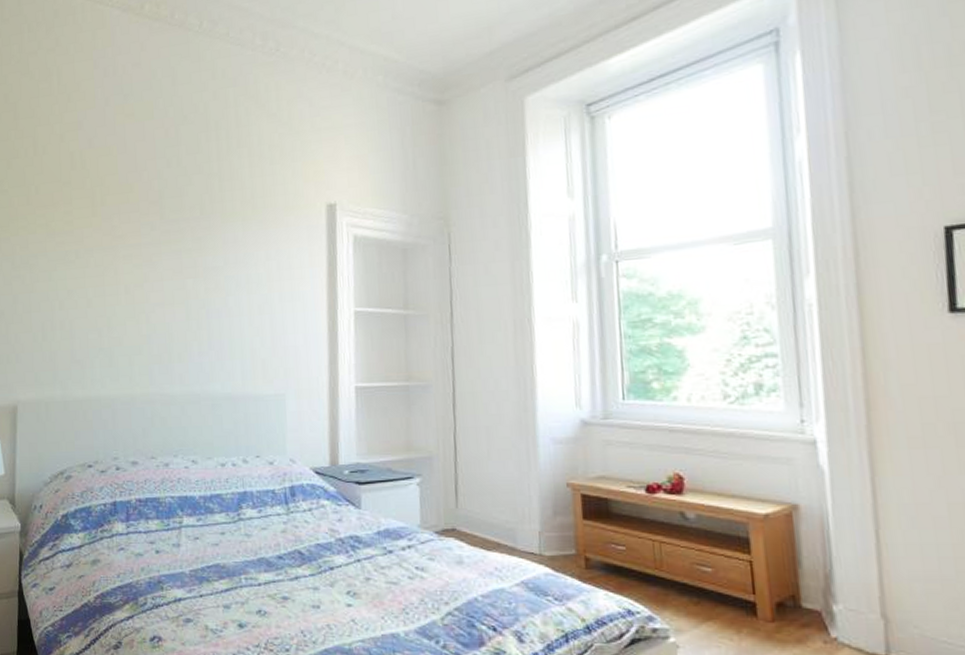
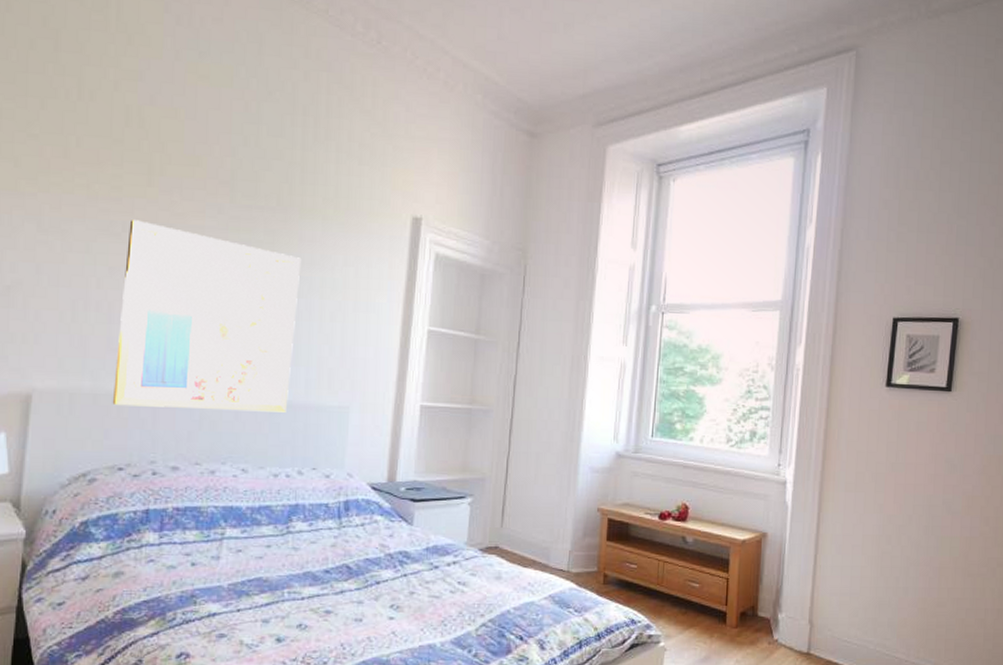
wall art: none [79,247,228,410] -> present [112,220,302,413]

